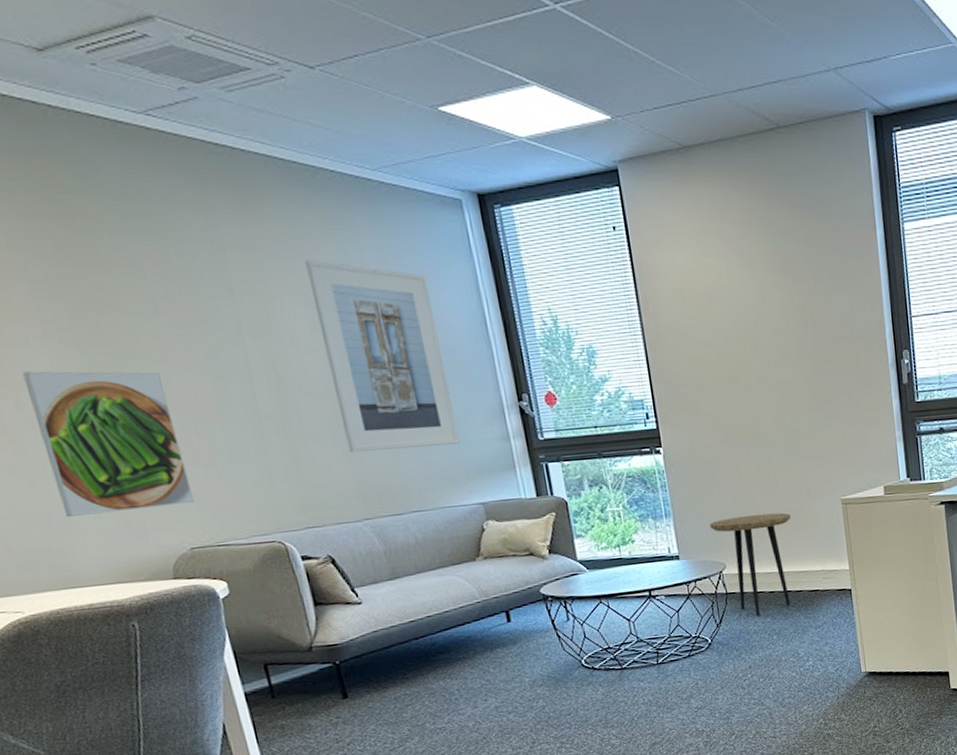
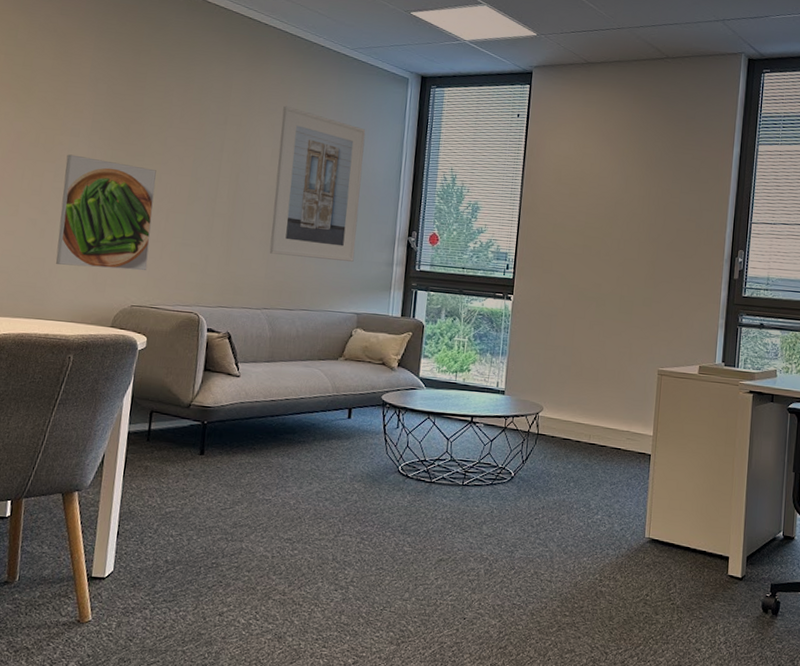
side table: present [710,512,792,616] -> none [537,366,611,461]

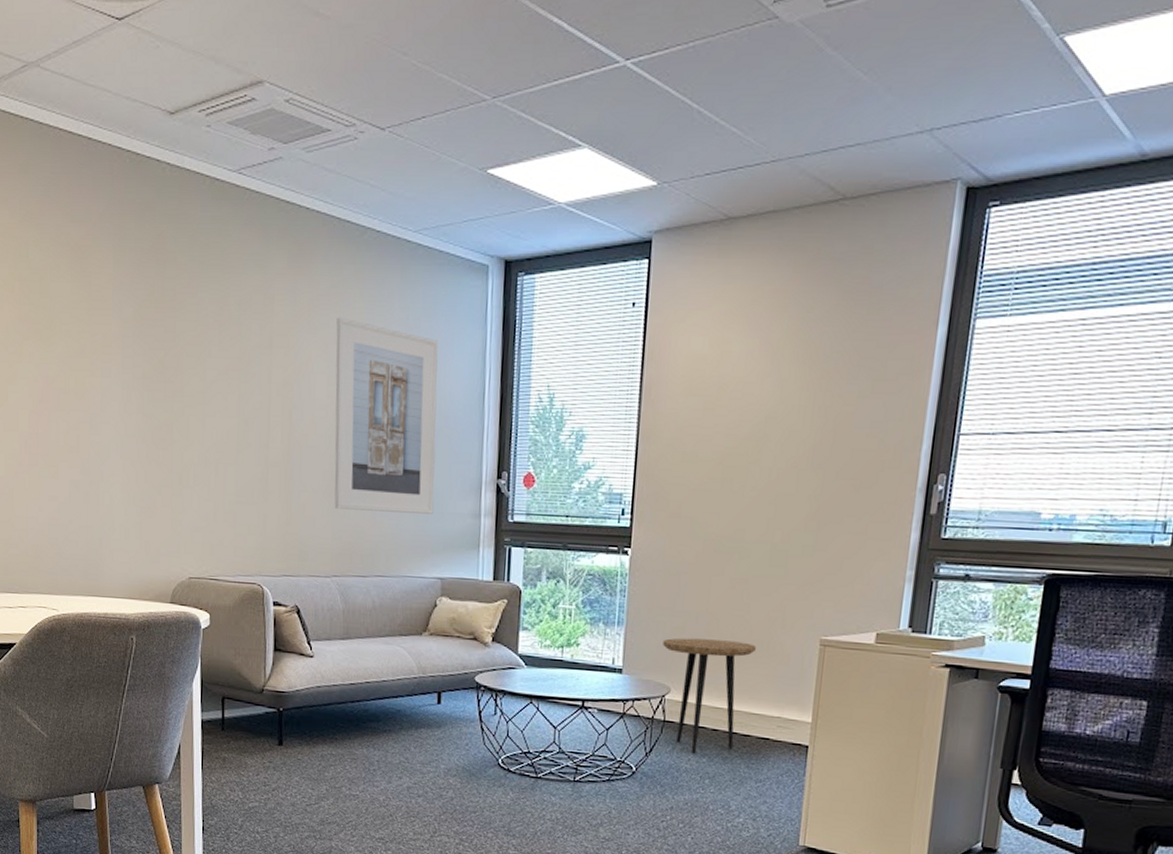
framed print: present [56,154,156,271] -> none [100,400,201,537]
side table: none [537,366,611,461] -> present [663,638,757,754]

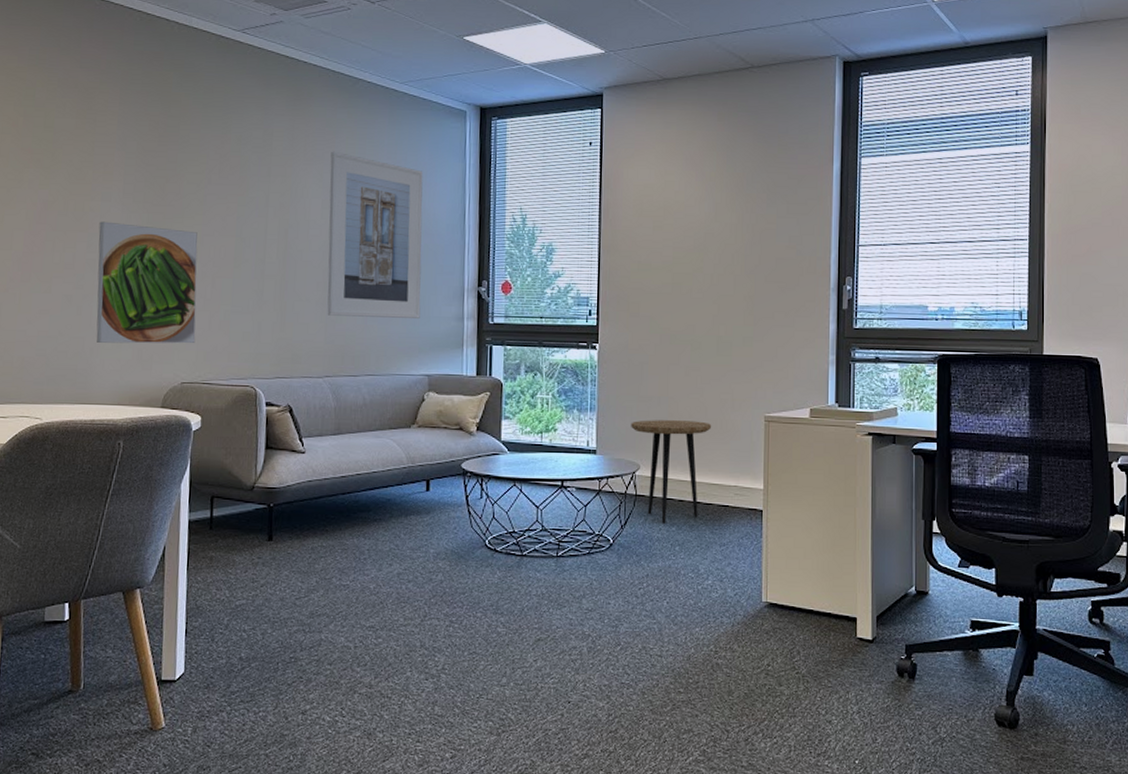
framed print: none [100,400,201,537] -> present [96,221,198,344]

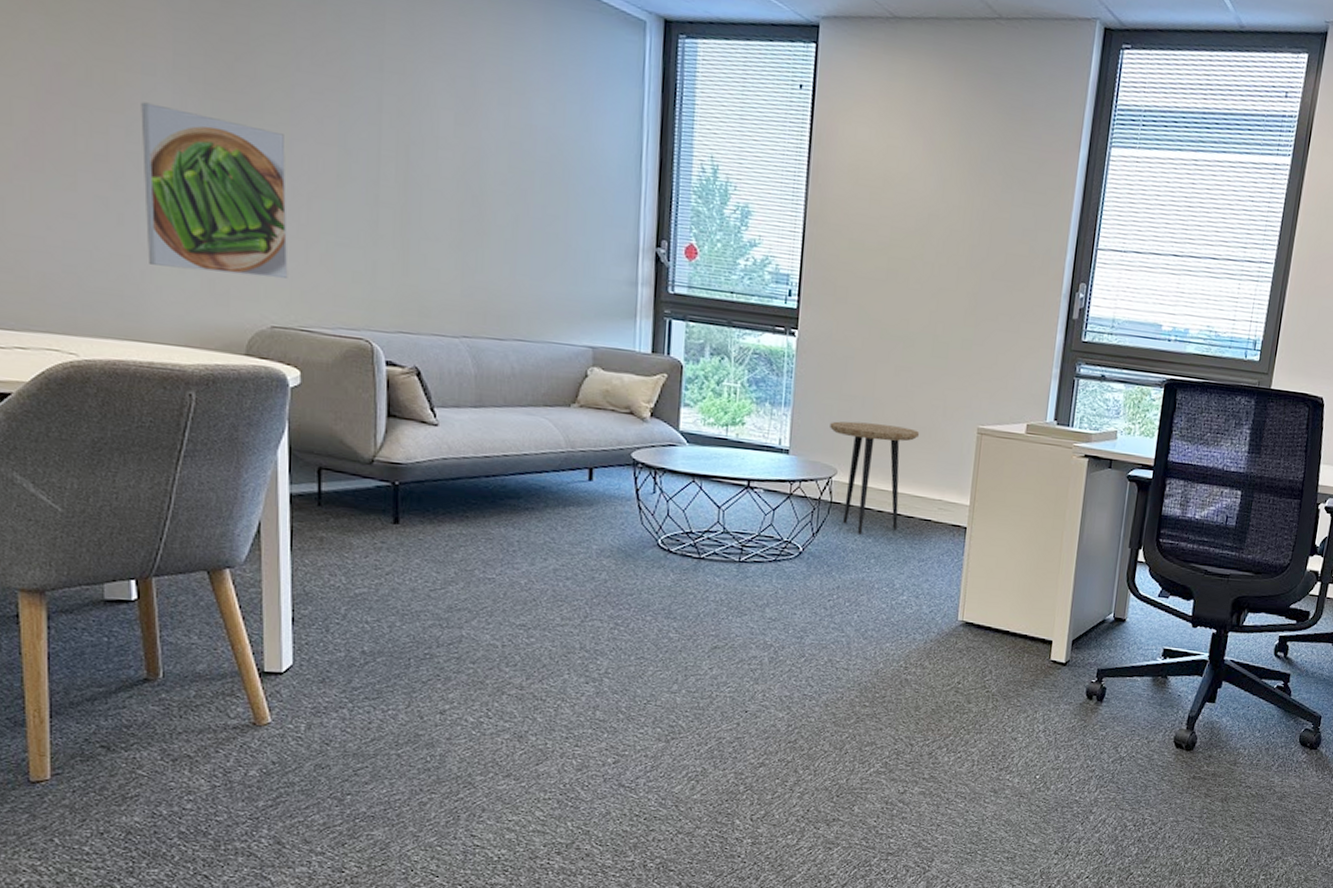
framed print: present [327,151,423,318] -> none [464,49,589,278]

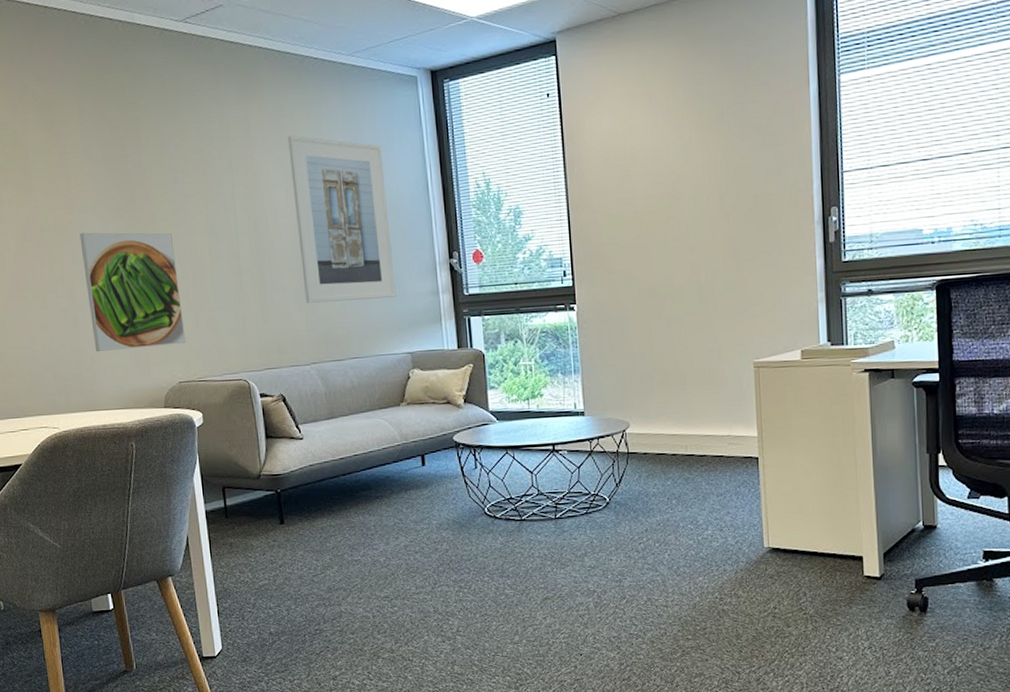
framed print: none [464,49,589,278] -> present [288,135,396,303]
side table: present [830,421,920,534] -> none [617,373,700,479]

